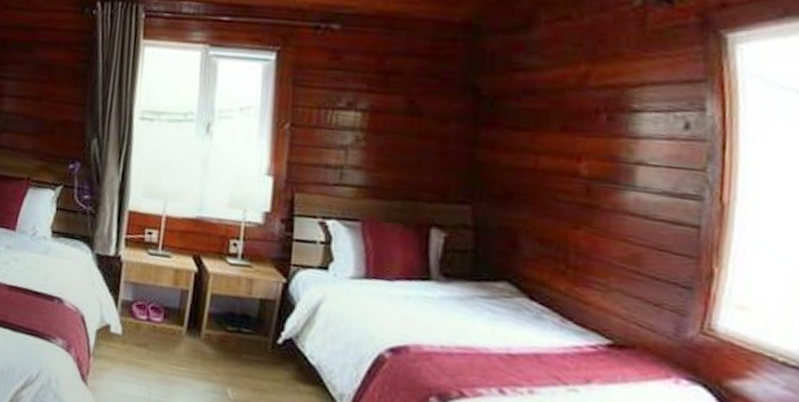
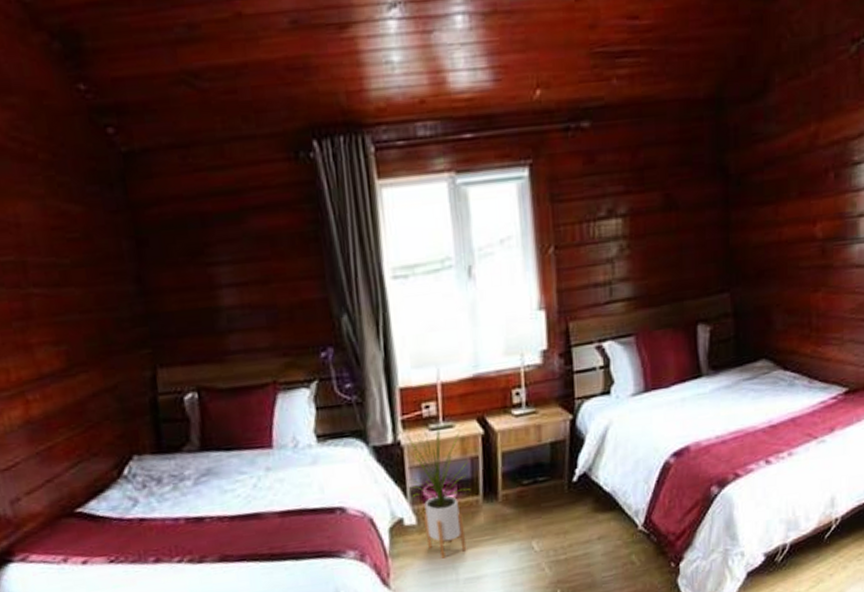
house plant: none [121,249,179,375] -> present [406,423,471,559]

